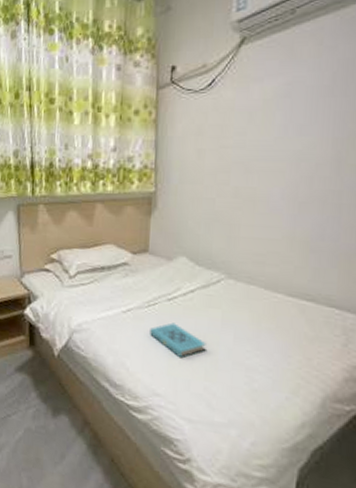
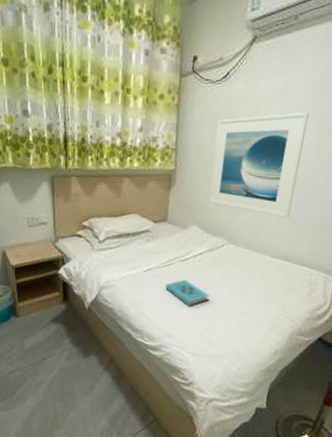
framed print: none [197,116,320,247] -> present [208,112,309,219]

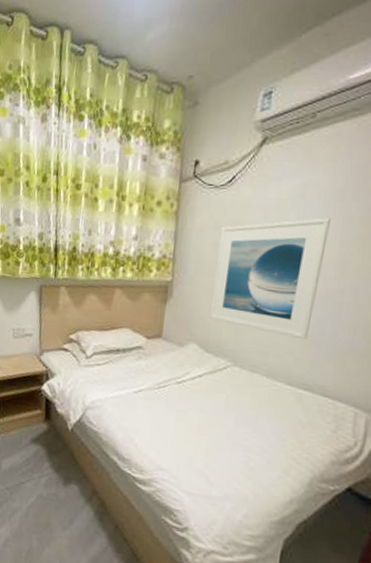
book: present [166,279,210,307] -> none [158,404,210,437]

